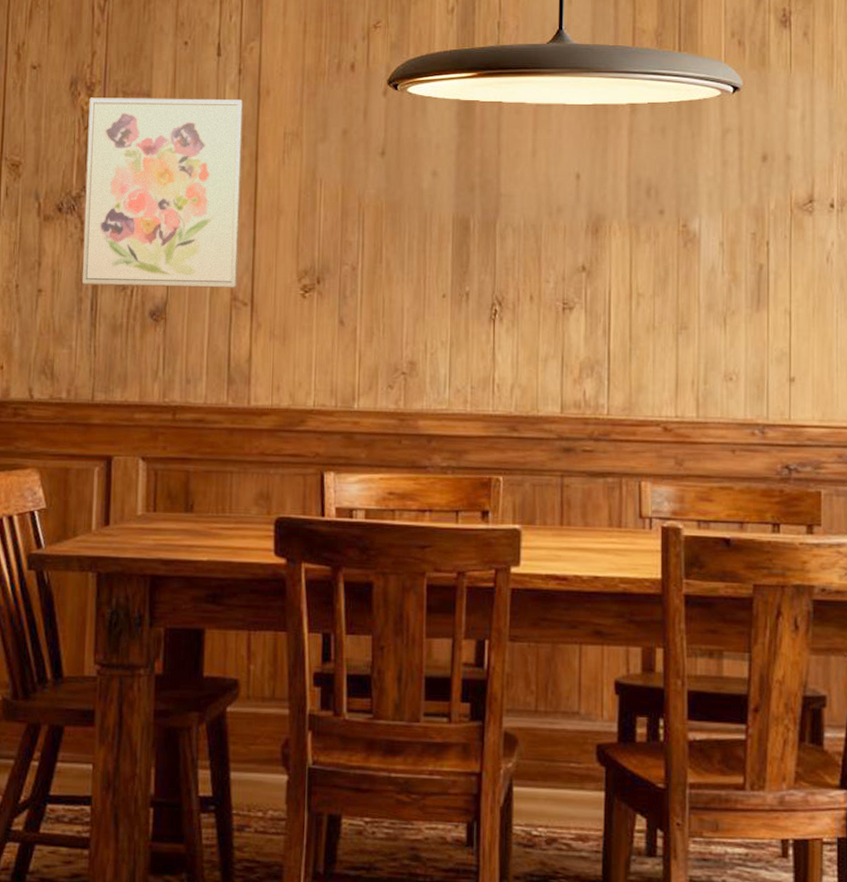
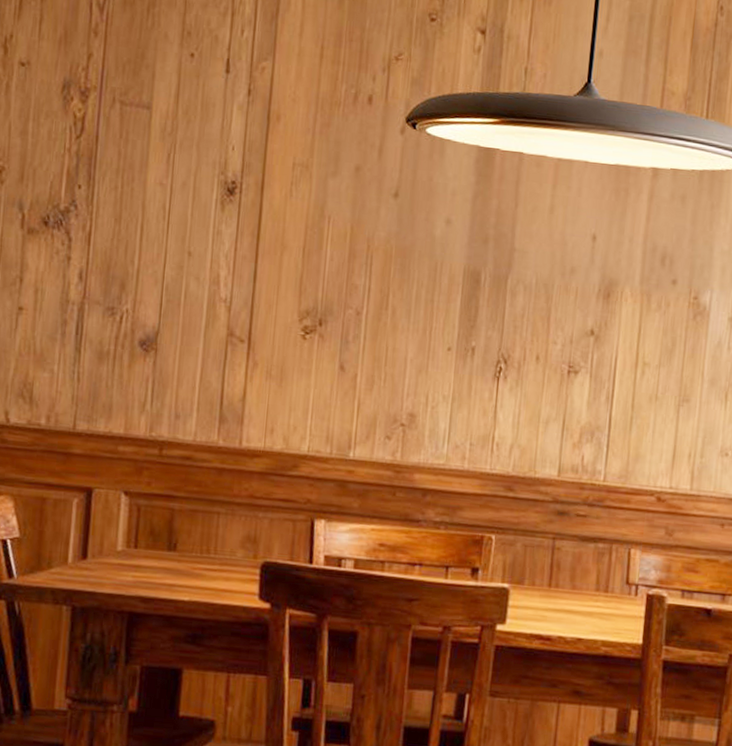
wall art: present [81,97,244,288] -> none [67,104,252,324]

